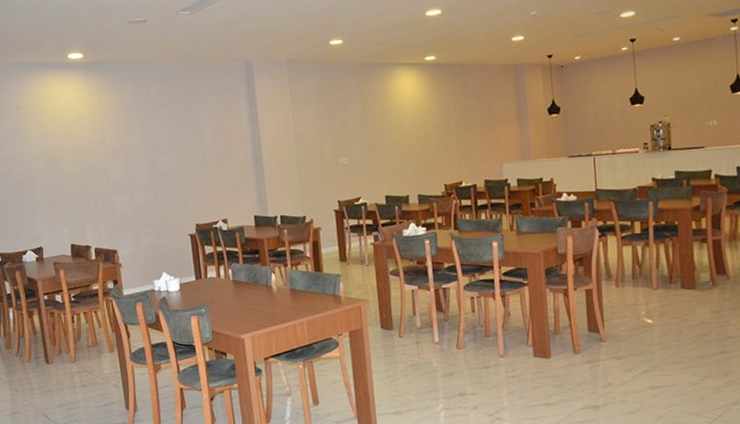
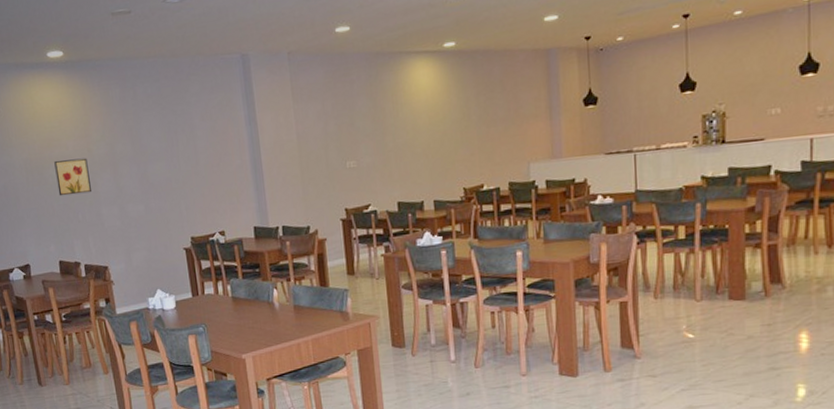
wall art: none [70,149,105,184] -> present [54,158,93,196]

